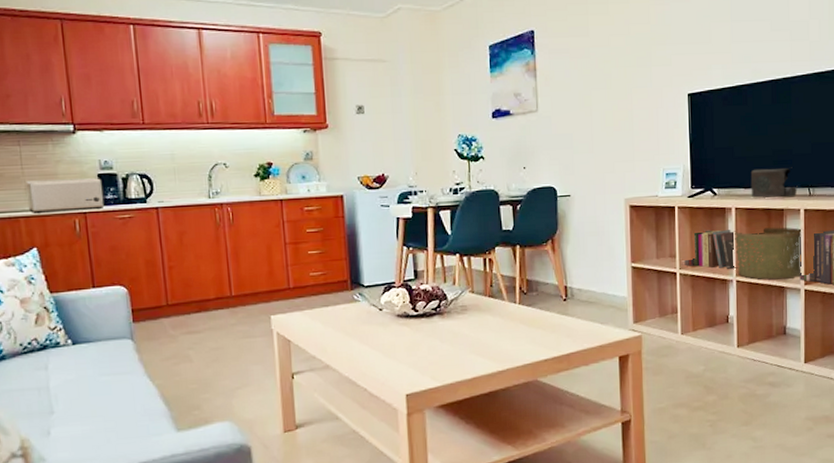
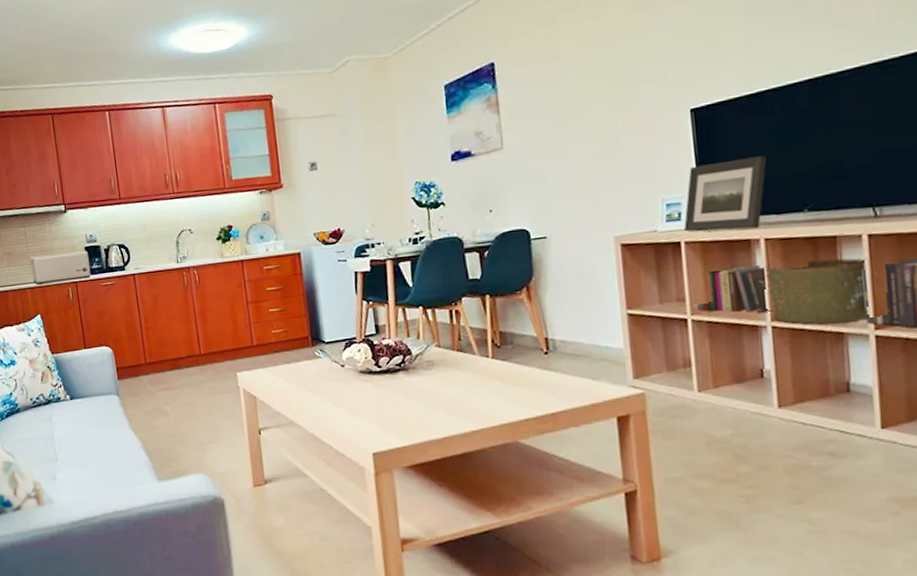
picture frame: none [678,139,740,200] -> present [684,156,767,232]
speaker: present [750,168,798,198] -> none [784,185,856,226]

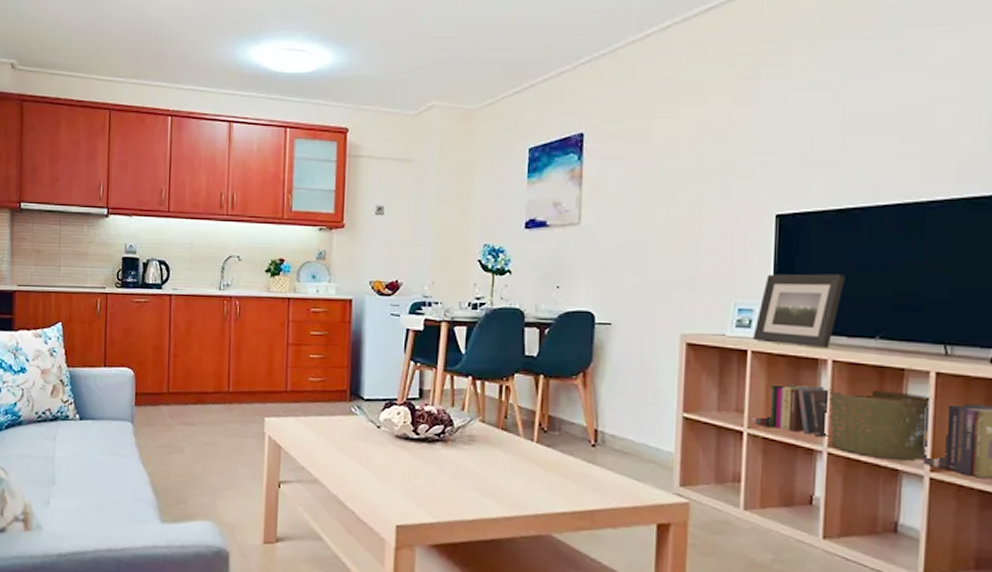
toaster: present [30,250,91,286] -> none [60,259,125,292]

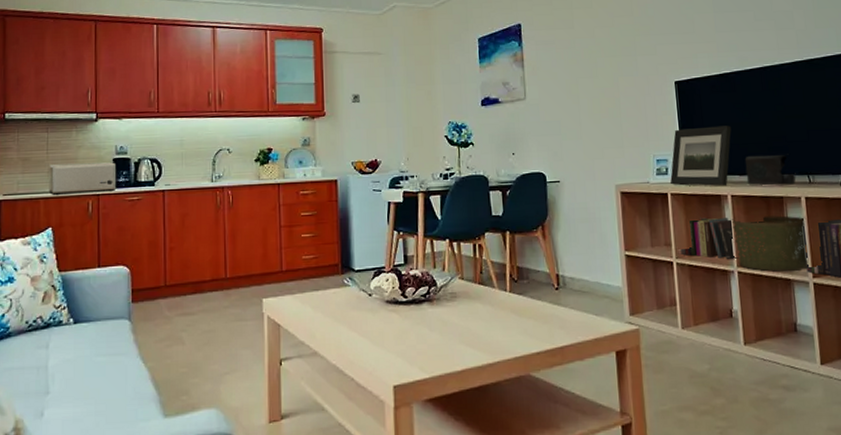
toaster: none [60,259,125,292] -> present [48,162,117,196]
speaker: none [856,314,928,355] -> present [744,155,797,186]

